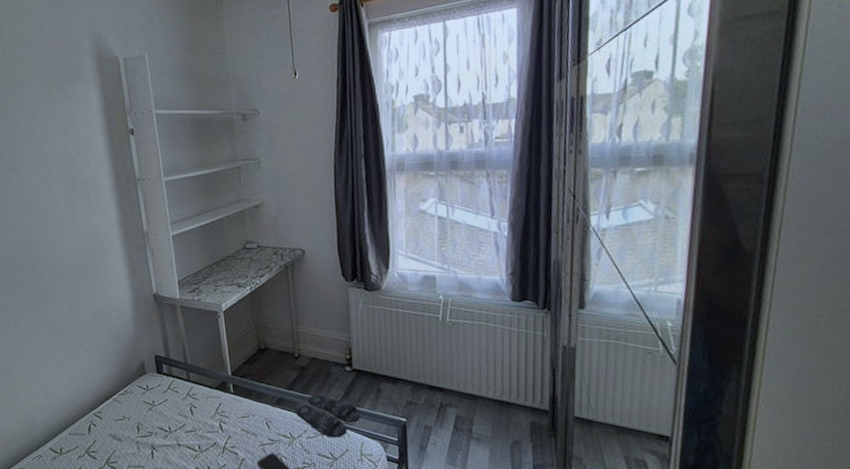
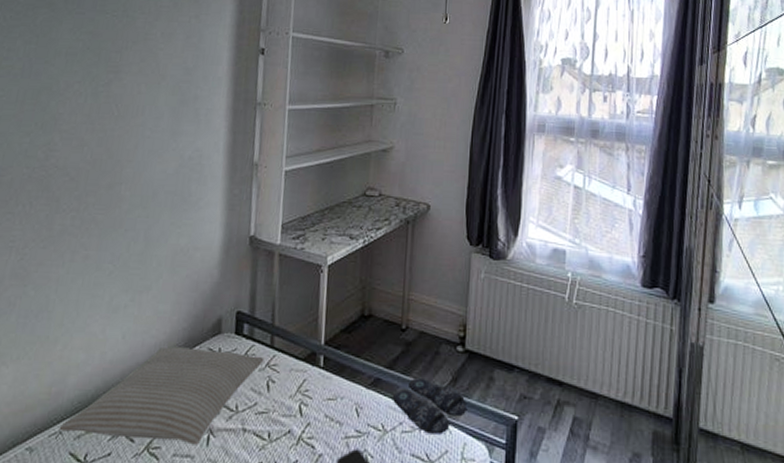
pillow: none [38,387,185,458] -> present [59,346,265,445]

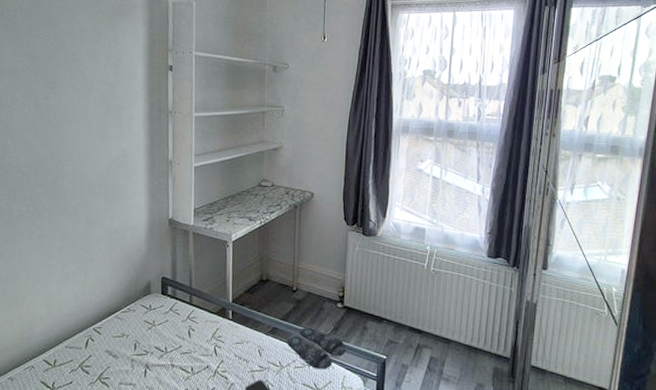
pillow: present [59,346,265,445] -> none [31,304,186,376]

